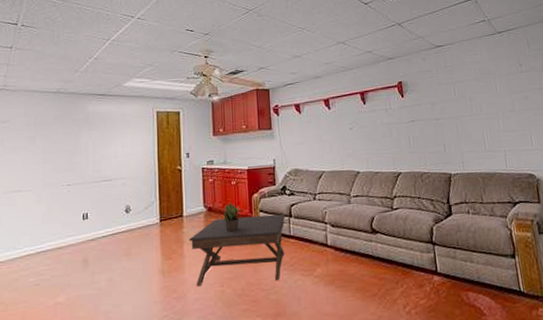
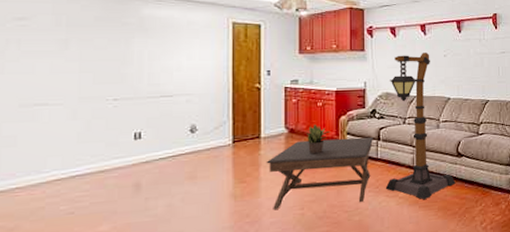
floor lamp: none [298,127,373,280] -> present [385,53,456,200]

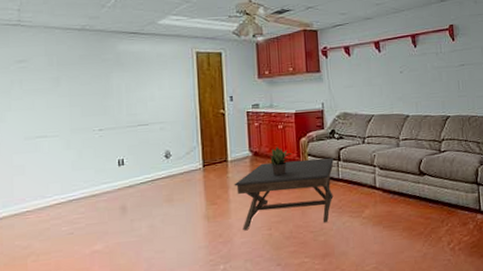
floor lamp: present [385,53,456,200] -> none [347,70,420,220]

